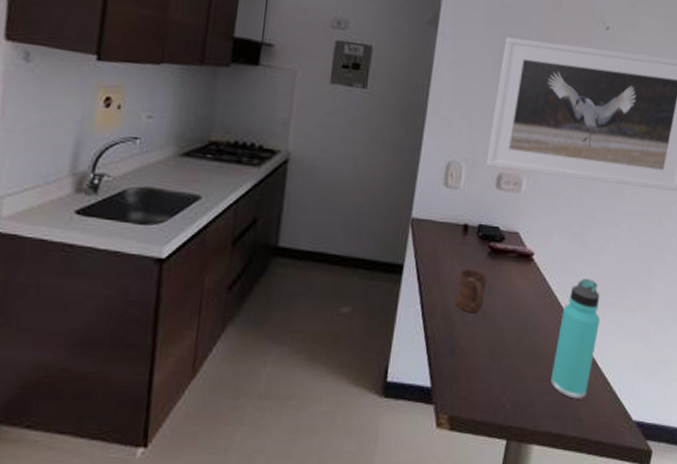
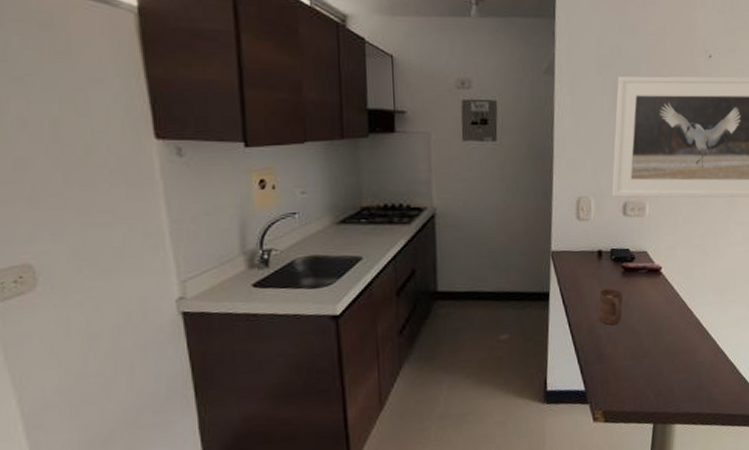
thermos bottle: present [551,279,600,399] -> none [686,283,724,384]

